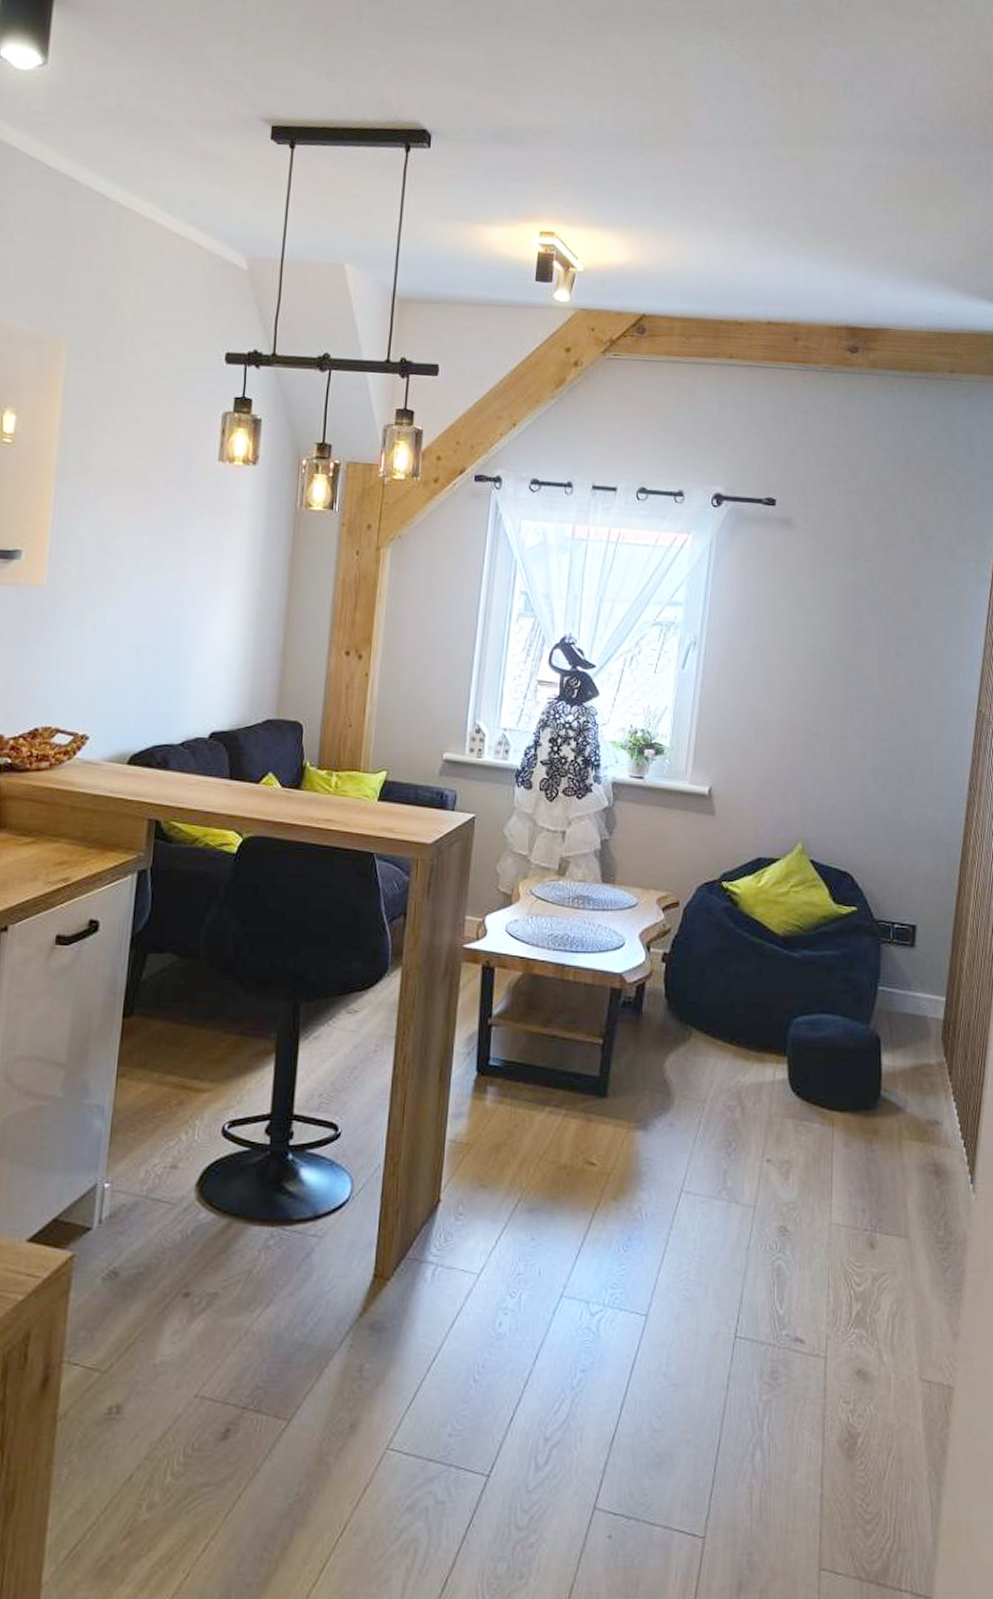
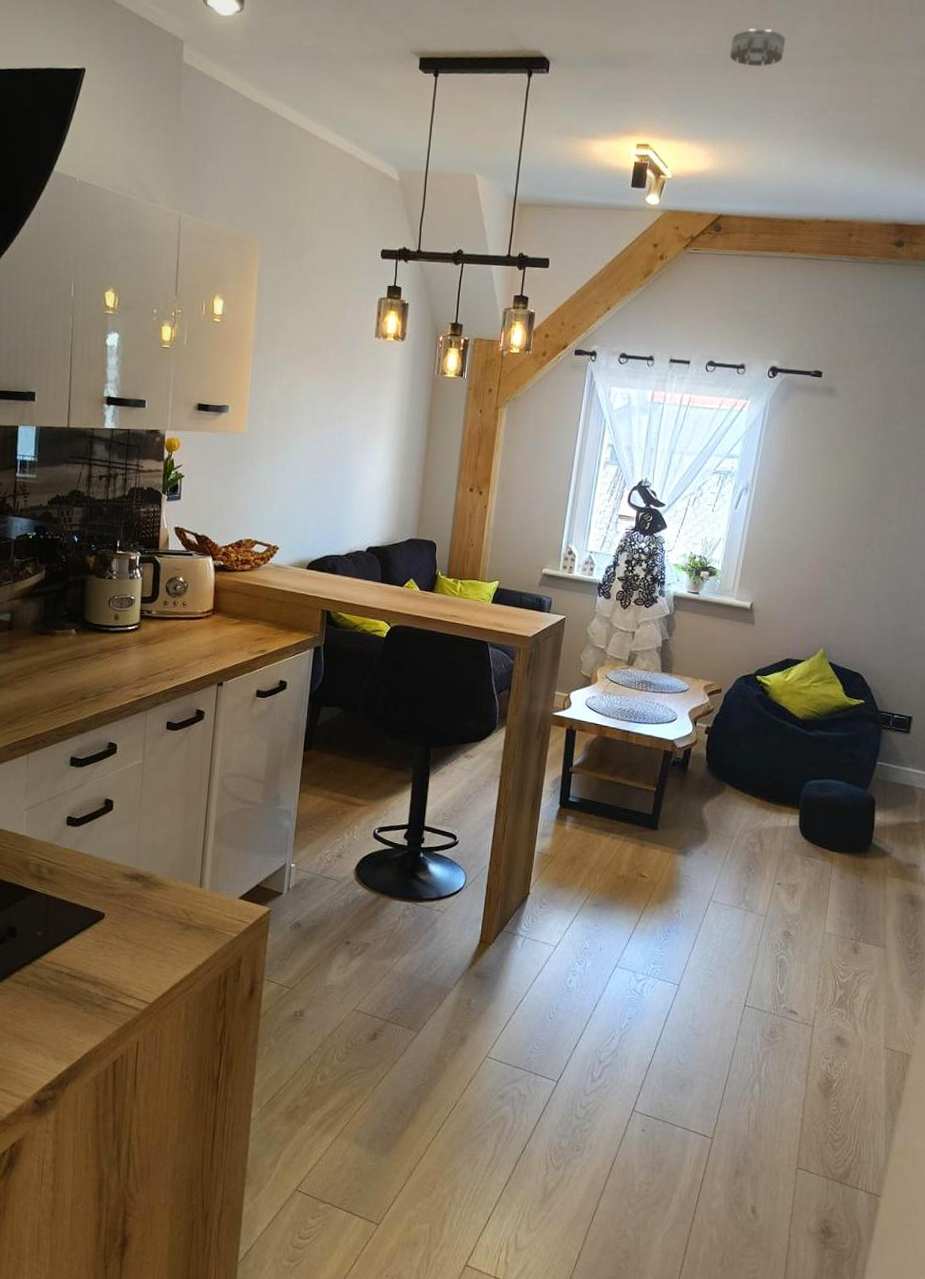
smoke detector: none [643,104,707,147] -> present [729,28,786,66]

